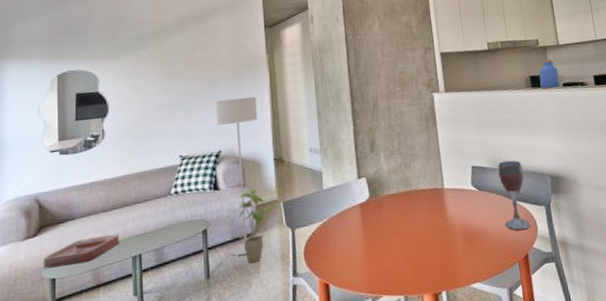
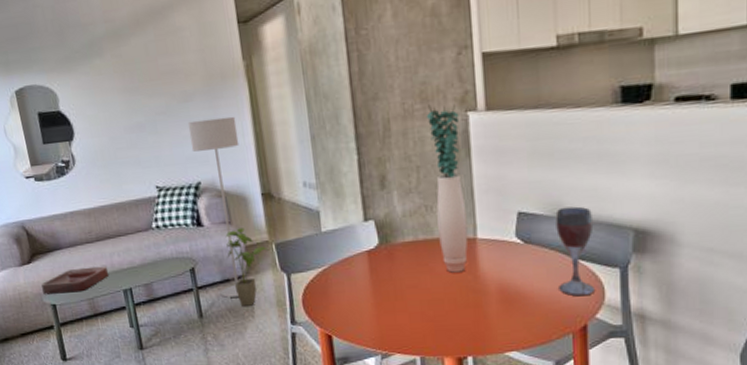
vase: none [404,87,438,218] -> present [426,103,468,273]
jar: present [539,59,560,89] -> none [635,59,671,105]

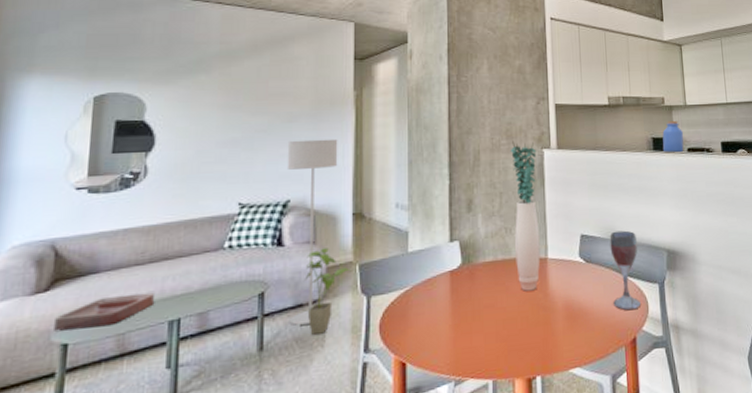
jar: none [635,59,671,105] -> present [662,120,684,153]

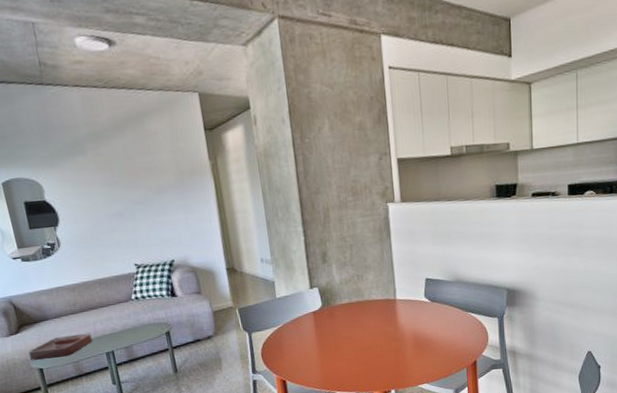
floor lamp: present [287,138,338,325] -> none [162,205,208,355]
house plant: present [304,248,352,335] -> none [196,297,233,361]
vase: present [510,141,541,291] -> none [356,197,390,327]
cup: present [609,230,641,310] -> none [452,273,481,340]
jar: present [662,120,684,153] -> none [506,166,529,199]

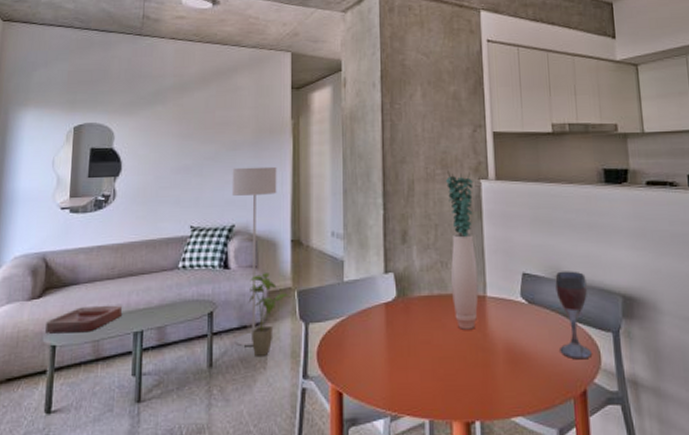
floor lamp: none [162,205,208,355] -> present [231,166,277,346]
house plant: none [196,297,233,361] -> present [248,273,291,356]
vase: none [356,197,390,327] -> present [445,171,479,330]
cup: none [452,273,481,340] -> present [555,271,592,360]

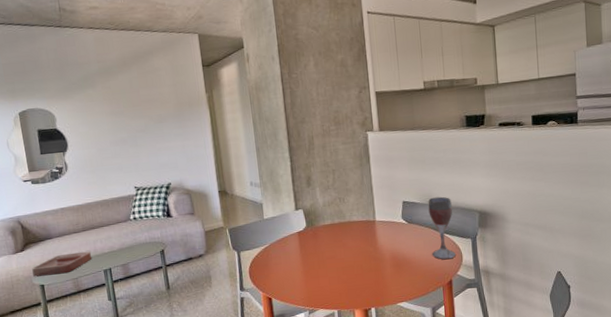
floor lamp: present [231,166,277,346] -> none [161,133,202,272]
house plant: present [248,273,291,356] -> none [189,217,224,279]
vase: present [445,171,479,330] -> none [338,126,370,246]

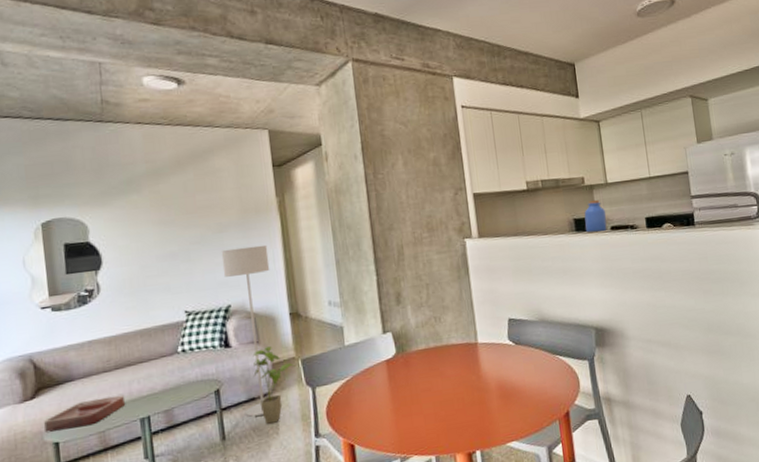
floor lamp: none [161,133,202,272] -> present [221,244,270,417]
house plant: none [189,217,224,279] -> present [252,346,295,424]
cup: present [428,196,456,260] -> none [537,312,572,387]
jar: none [475,98,496,129] -> present [584,199,607,233]

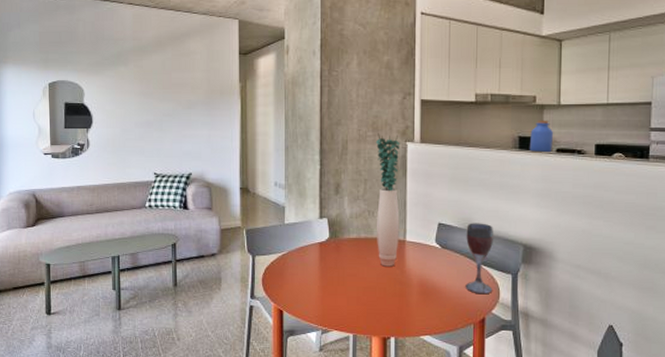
decorative tray: present [43,395,126,432] -> none [39,234,102,255]
floor lamp: present [221,244,270,417] -> none [188,124,228,271]
house plant: present [252,346,295,424] -> none [205,214,240,280]
vase: none [432,232,471,375] -> present [375,133,400,267]
cup: none [537,312,572,387] -> present [465,223,494,295]

